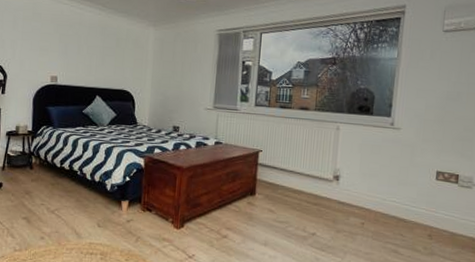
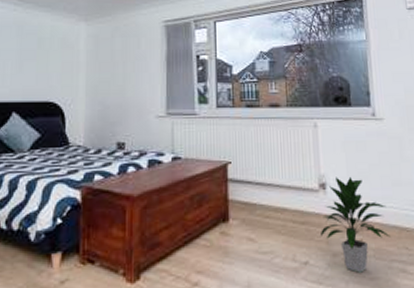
indoor plant: none [328,172,390,248] -> present [320,176,391,273]

